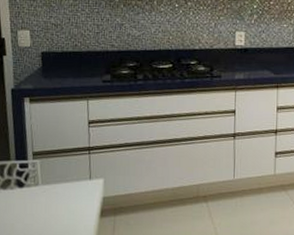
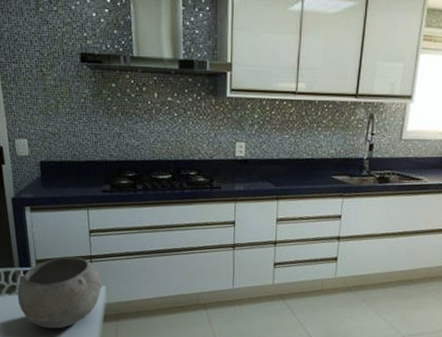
bowl: none [12,149,100,225] -> present [18,257,102,329]

